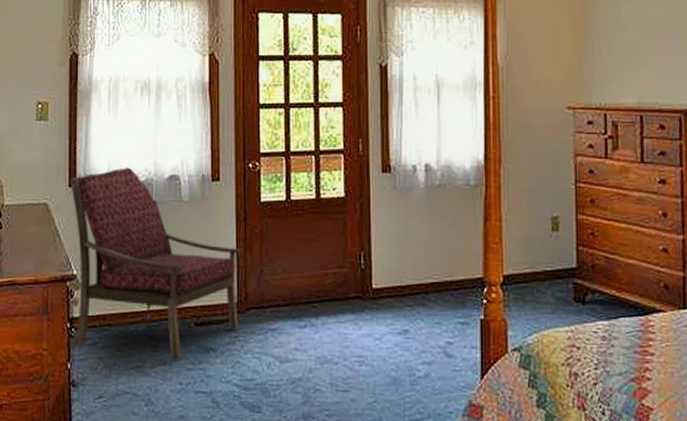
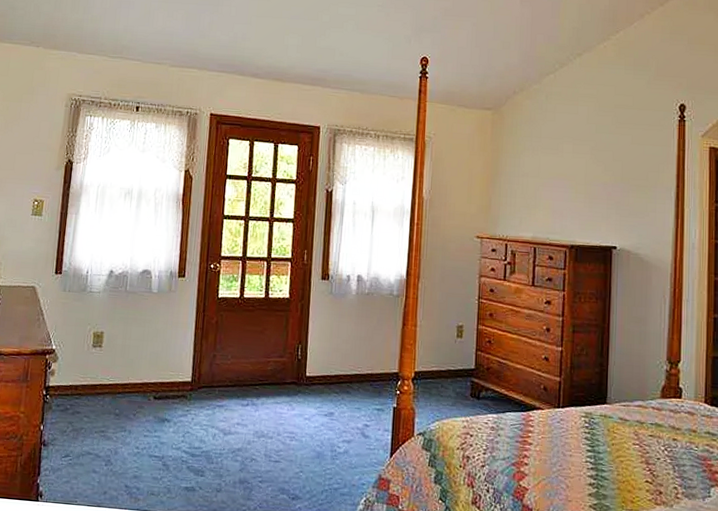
armchair: present [70,167,242,359] -> none [49,260,199,427]

